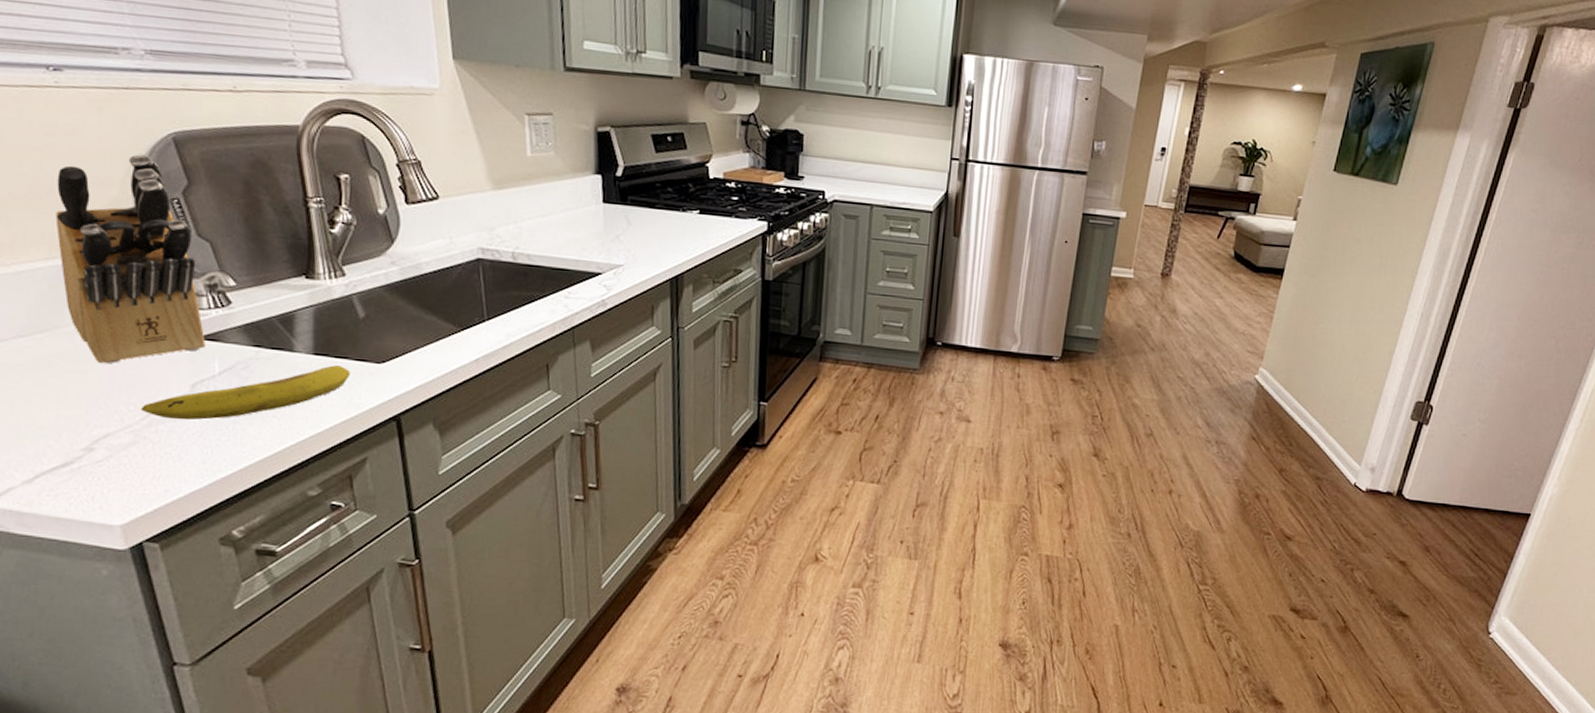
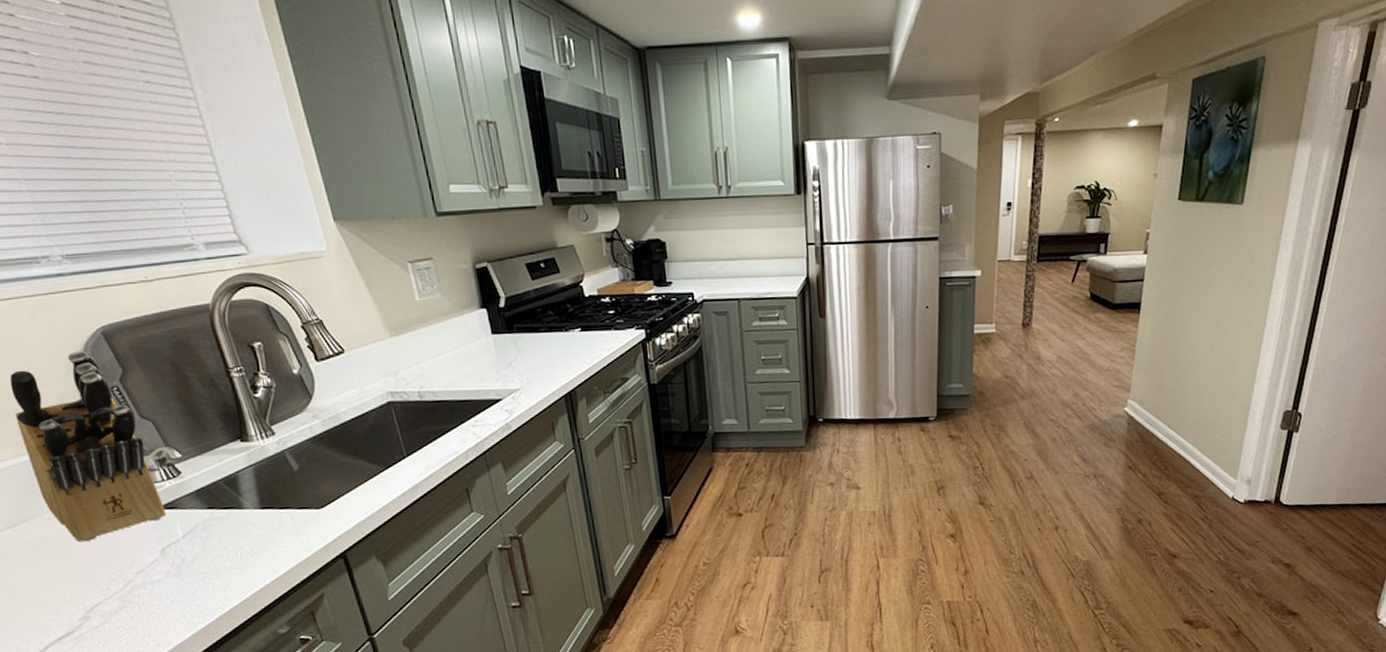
fruit: present [140,365,351,421] -> none [121,515,297,583]

